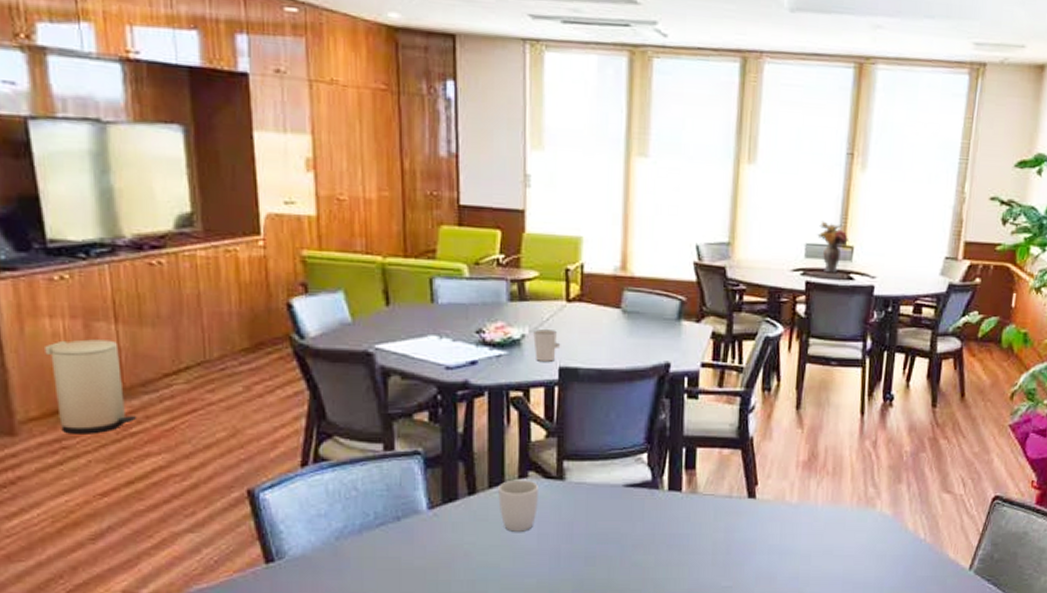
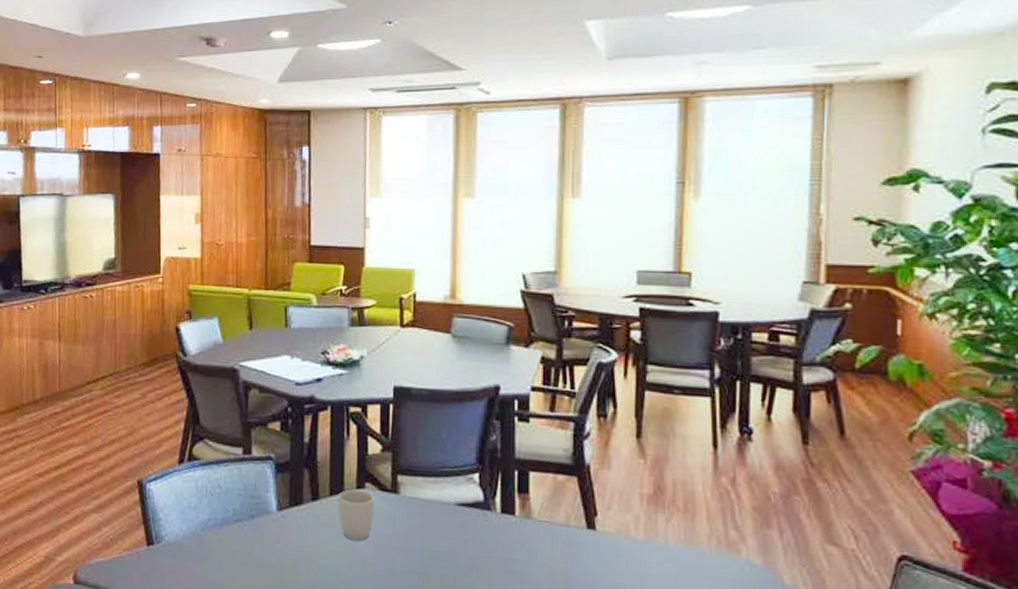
pedal bin: present [45,339,136,434] -> none [13,353,66,427]
cup: present [533,329,561,362] -> none [371,351,396,381]
flower arrangement: present [817,221,850,272] -> none [649,248,686,298]

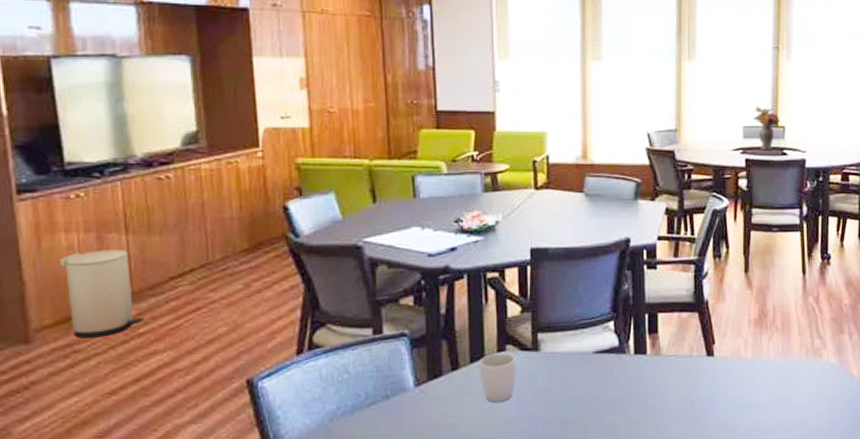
pedal bin: none [13,353,66,427] -> present [60,249,143,338]
flower arrangement: none [649,248,686,298] -> present [753,106,781,149]

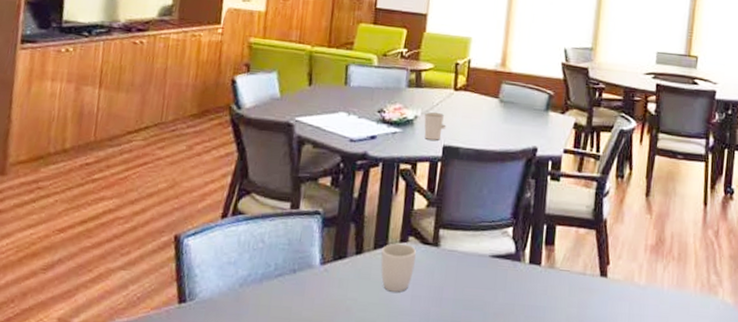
pedal bin: present [60,249,143,338] -> none [40,99,99,178]
cup: none [506,215,532,244] -> present [424,112,447,140]
flower arrangement: present [753,106,781,149] -> none [667,34,695,77]

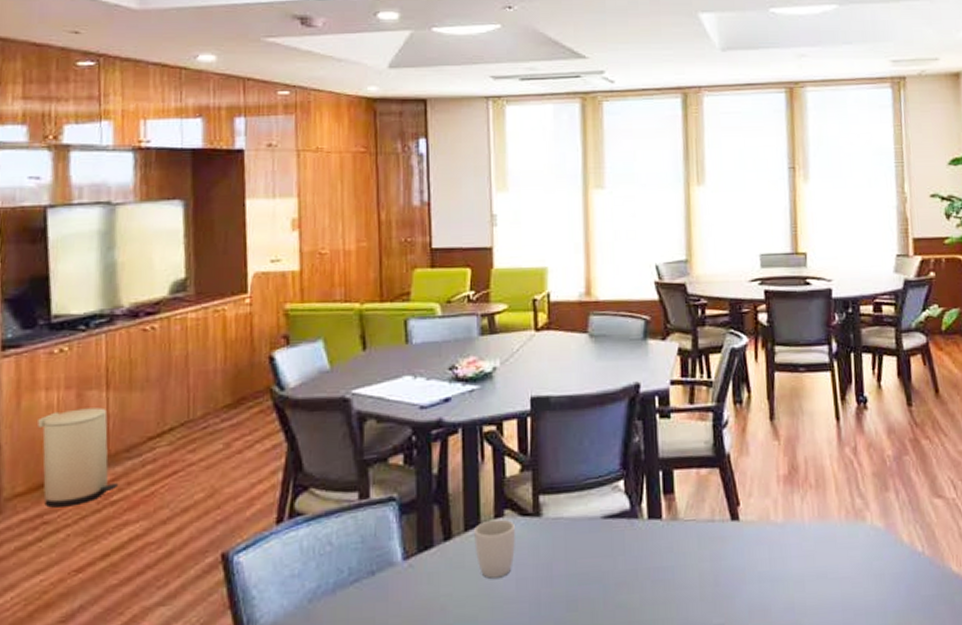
pedal bin: none [40,99,99,178] -> present [38,407,118,508]
cup: present [424,112,447,140] -> none [504,360,532,393]

